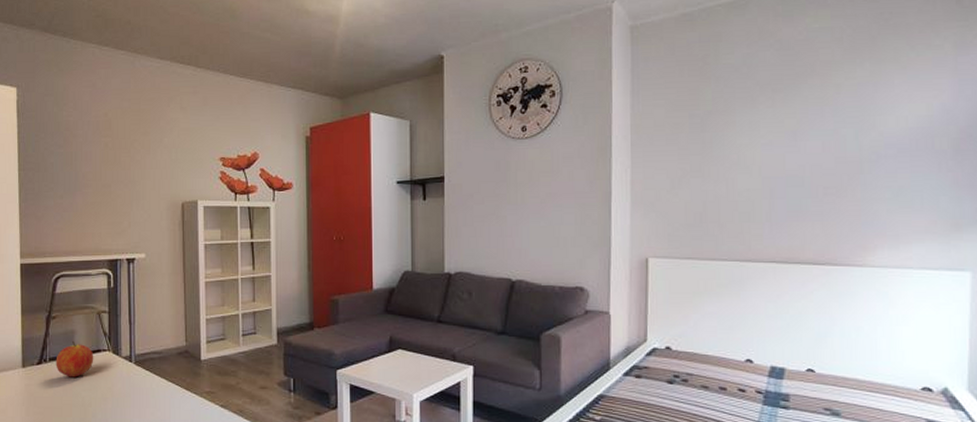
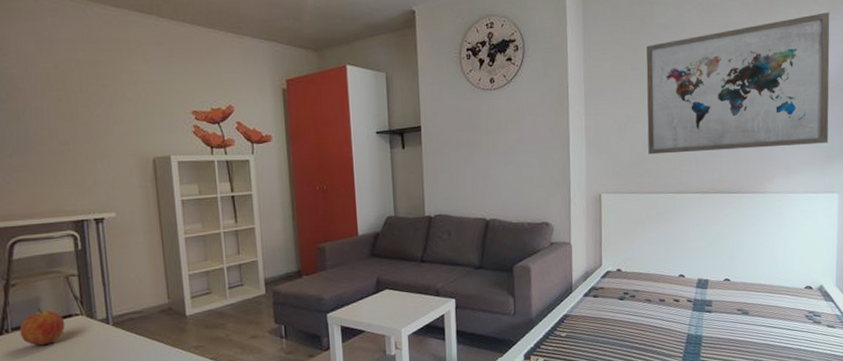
wall art: none [707,47,958,215] -> present [646,12,830,155]

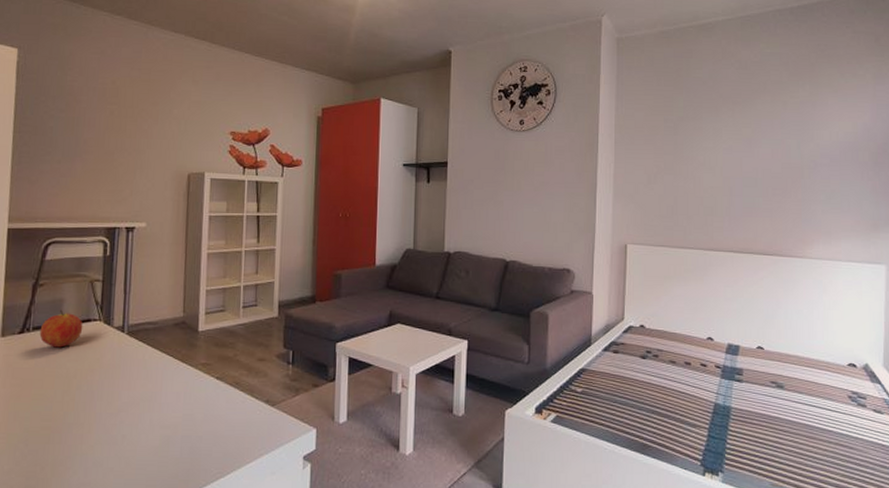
wall art: present [646,12,830,155] -> none [679,77,876,211]

